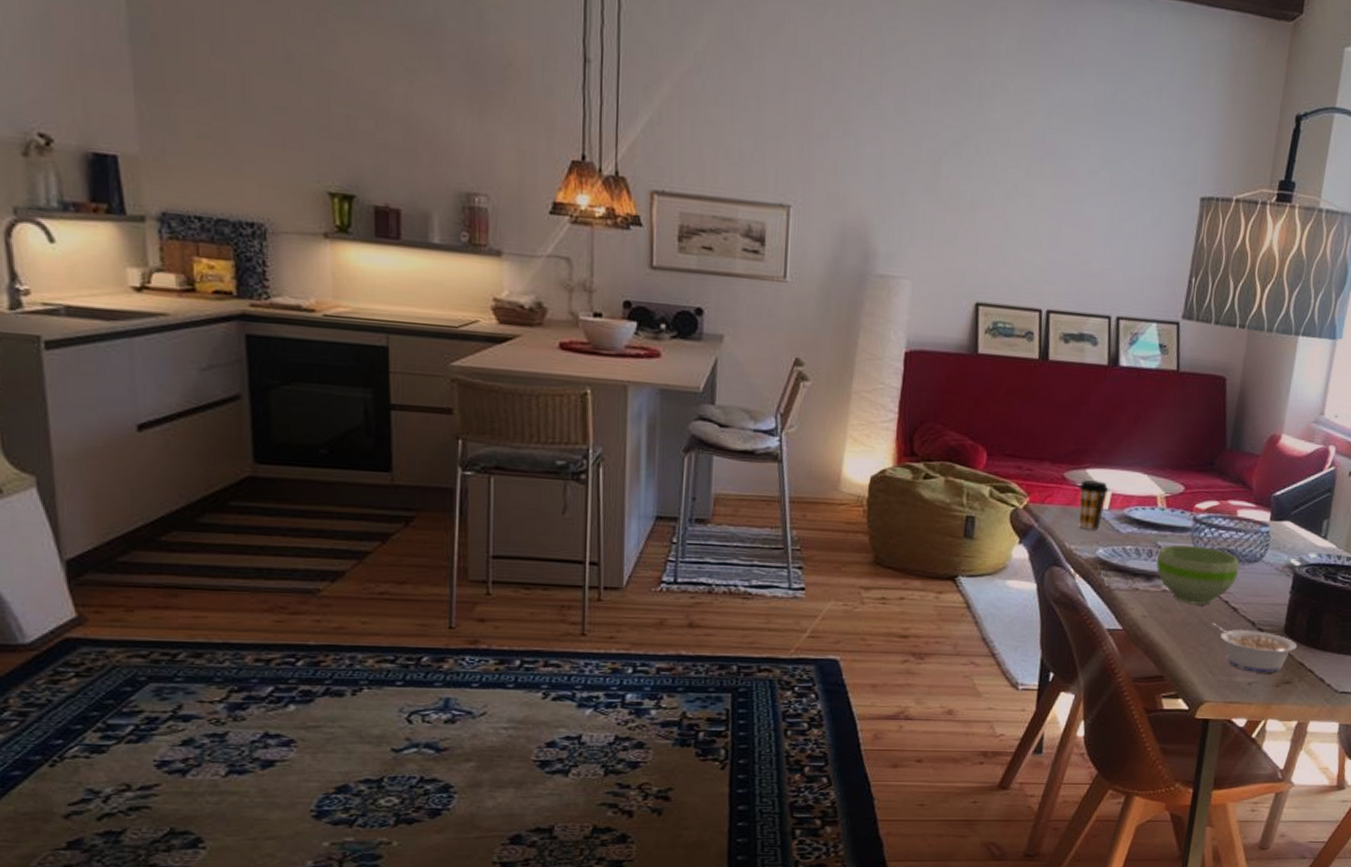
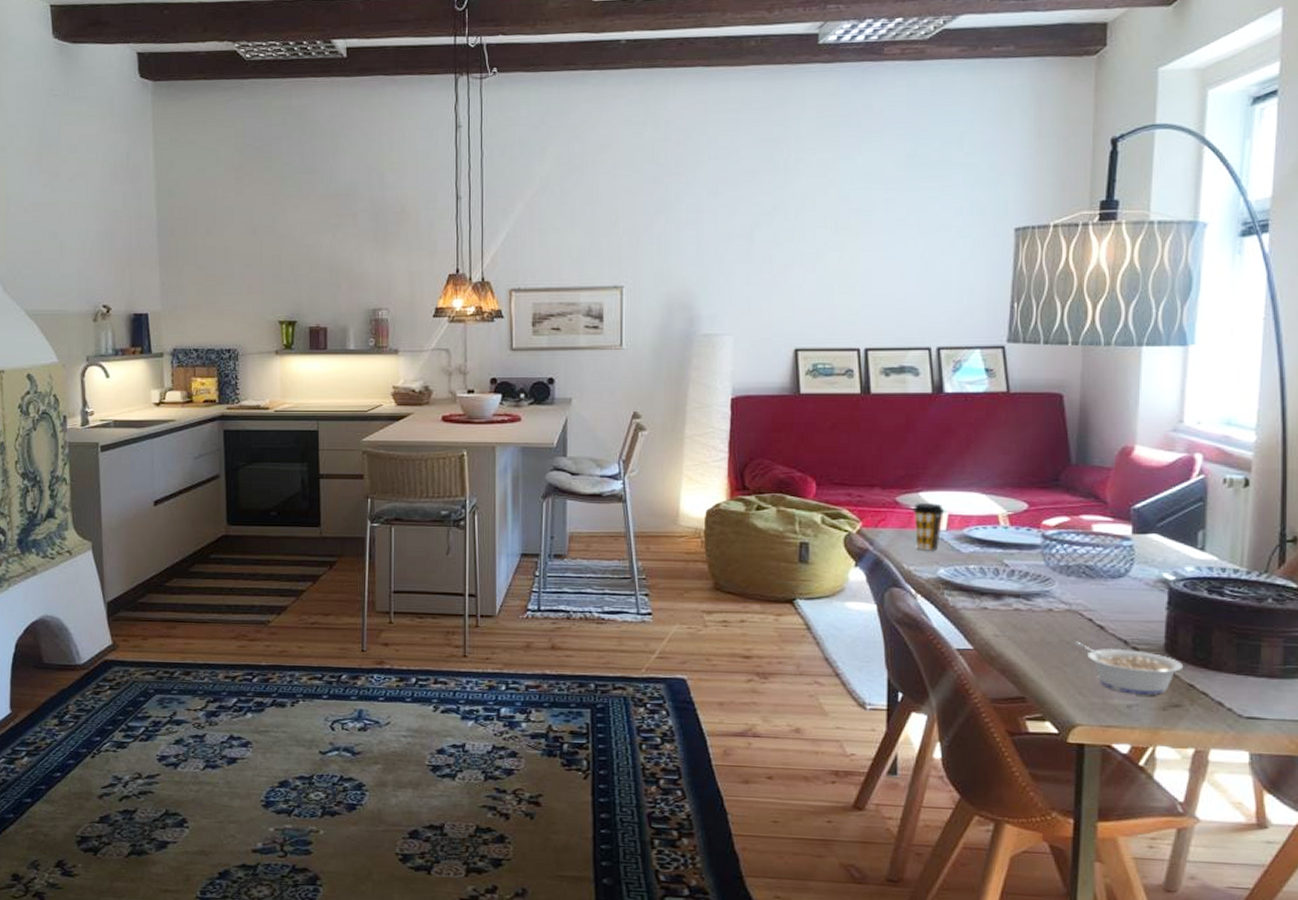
bowl: present [1156,544,1240,605] -> none [1005,562,1101,623]

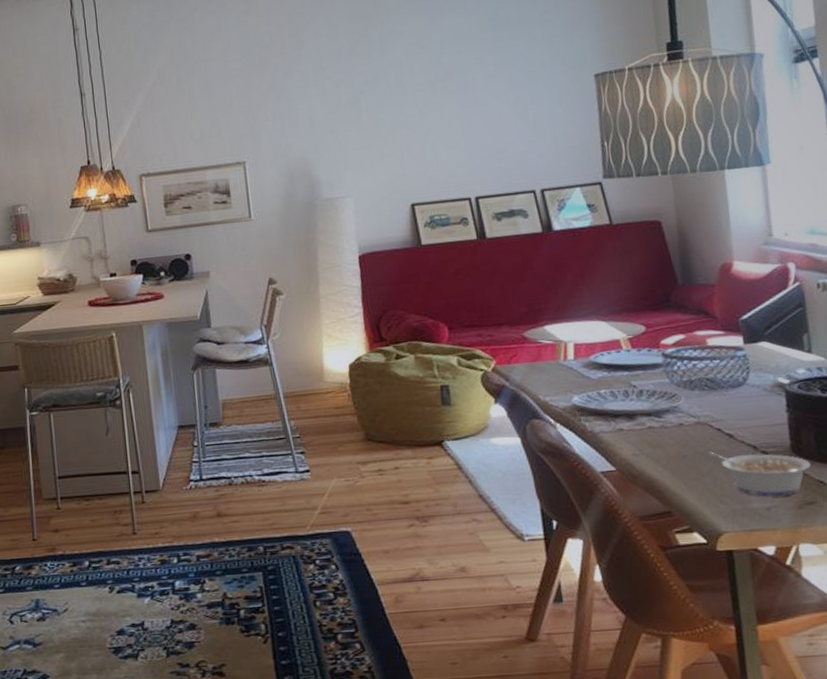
coffee cup: present [912,502,945,551] -> none [540,334,571,381]

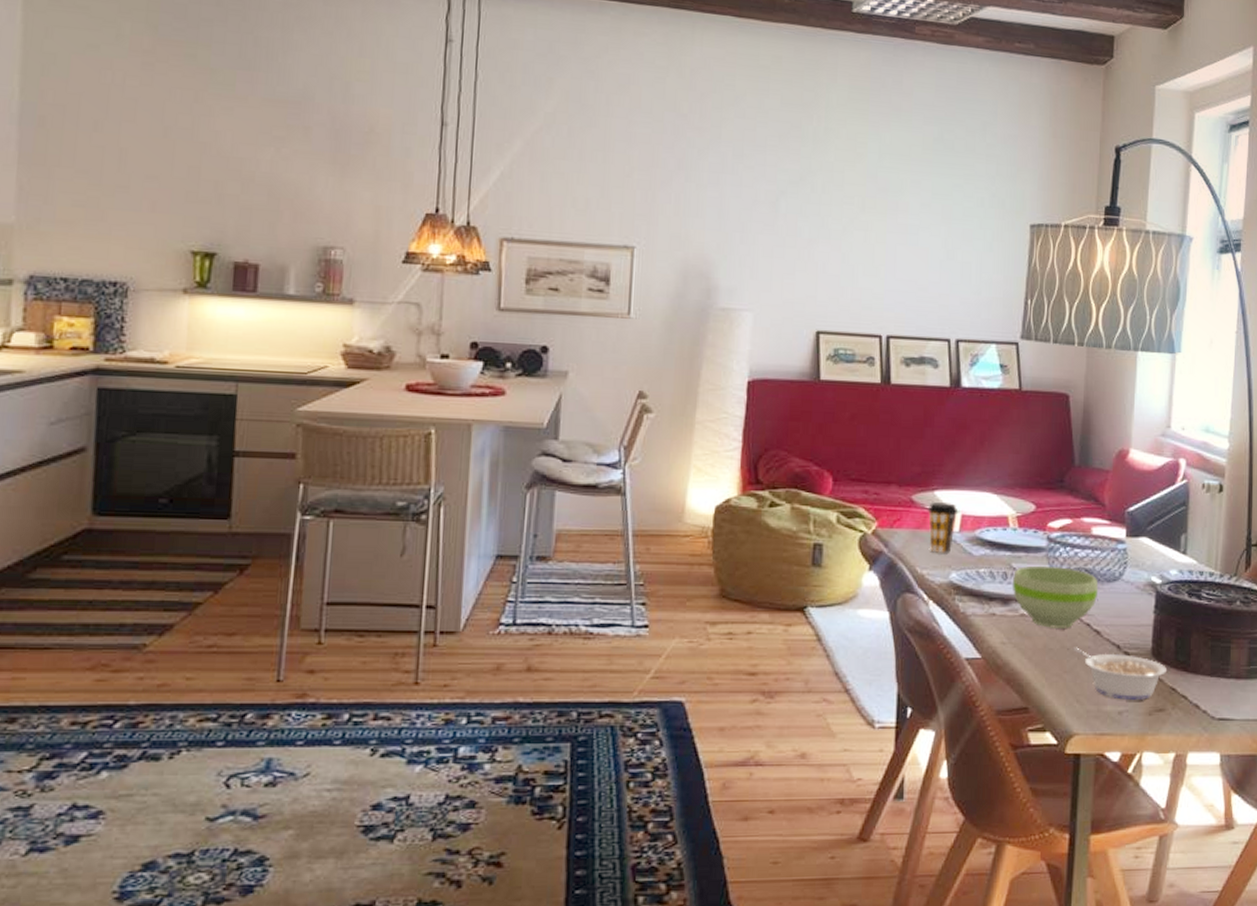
coffee cup: none [540,334,571,381] -> present [927,501,959,553]
bowl: none [634,379,724,437] -> present [1013,565,1099,628]

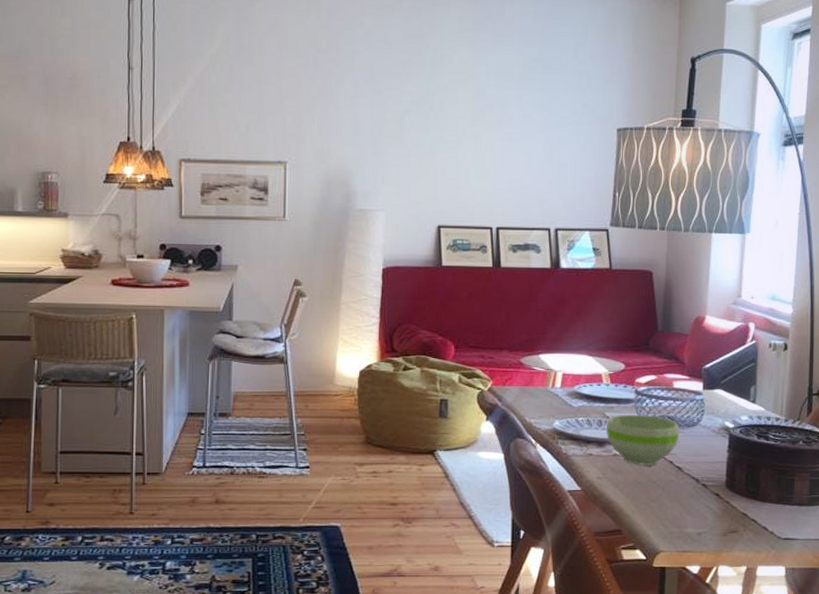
coffee cup: present [927,501,959,553] -> none [534,363,560,405]
legume: present [1072,647,1166,700] -> none [658,480,739,523]

